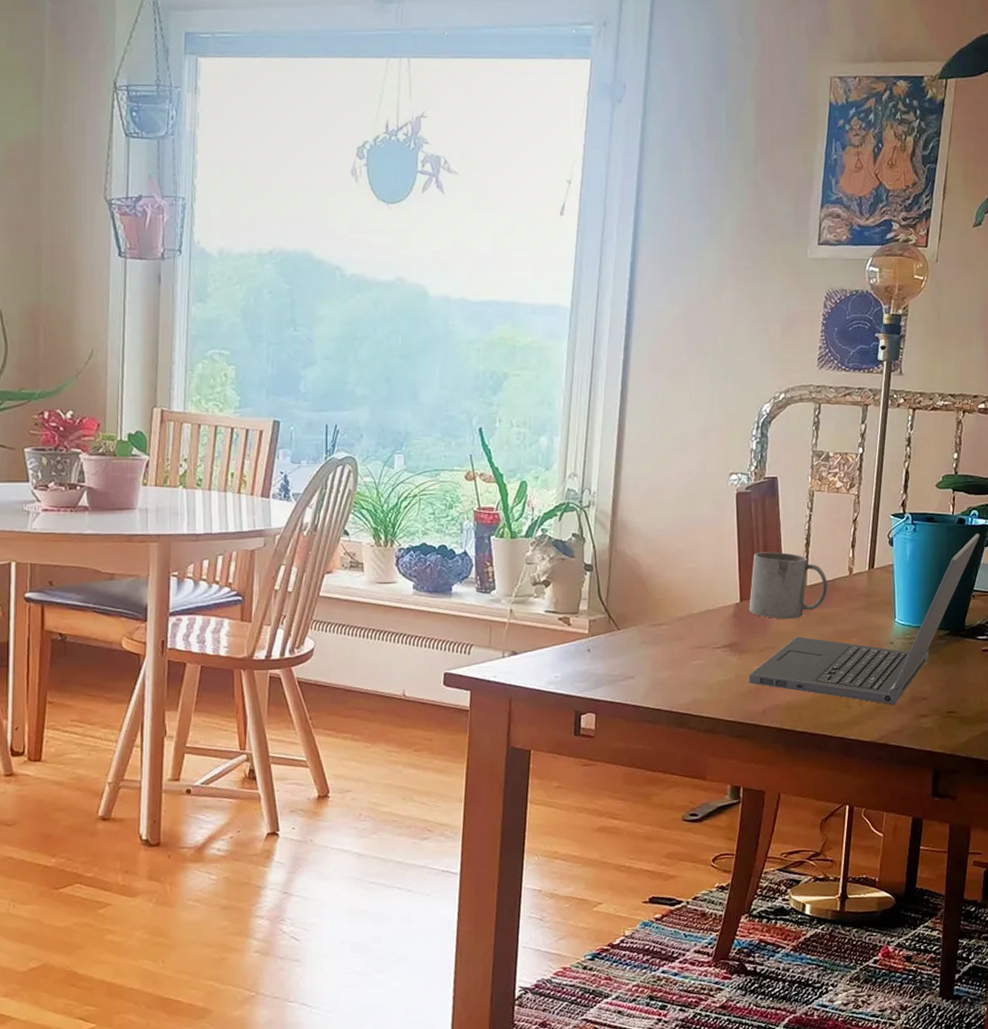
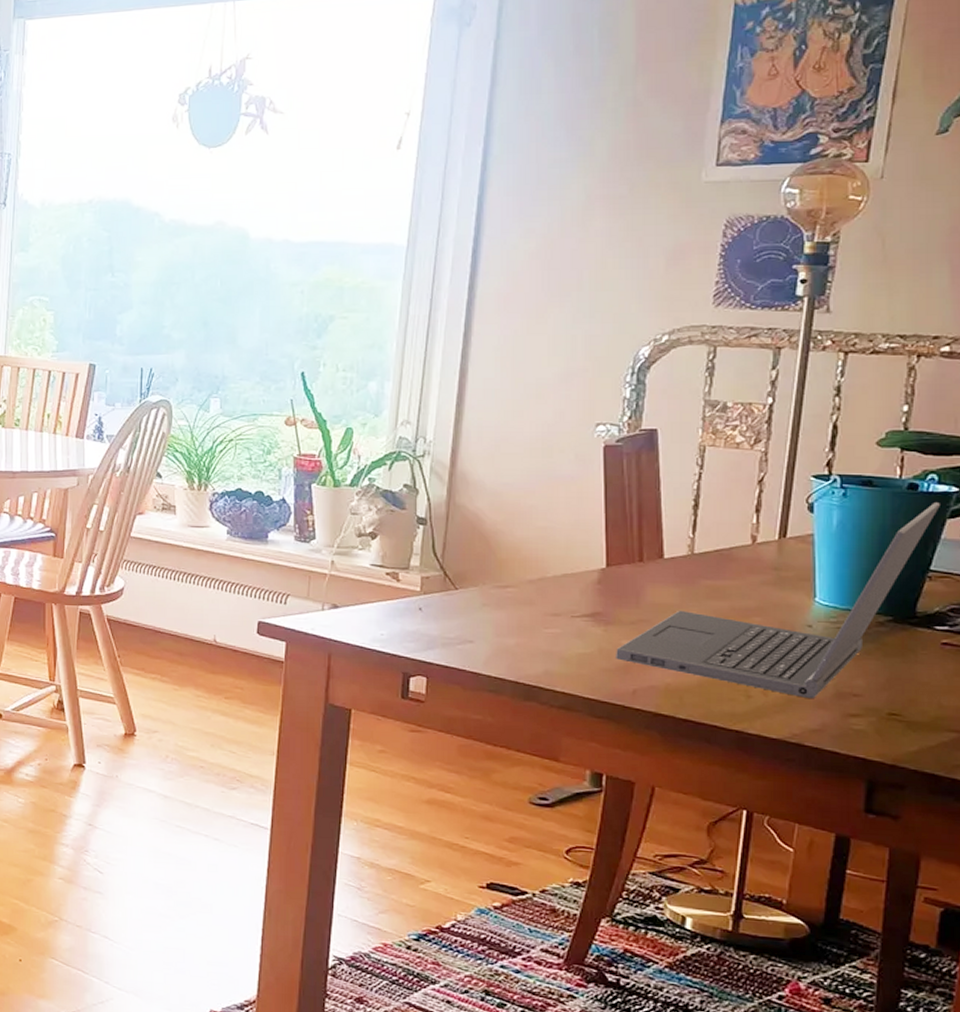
mug: present [749,552,828,619] -> none [617,513,723,590]

